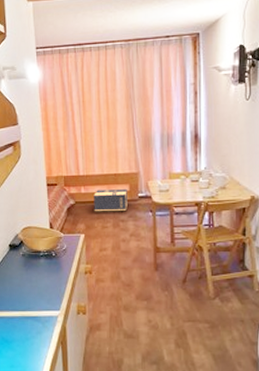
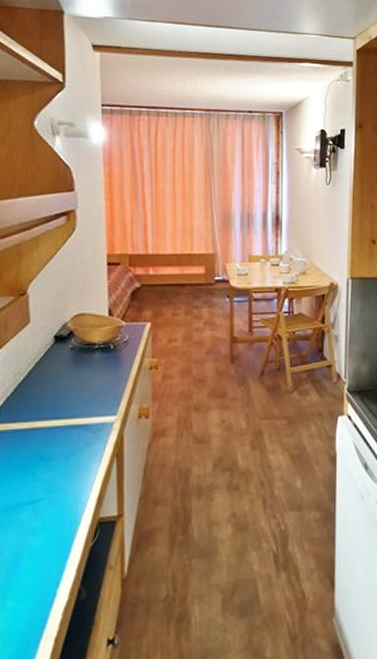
cardboard box: present [94,189,128,212] -> none [163,271,203,297]

